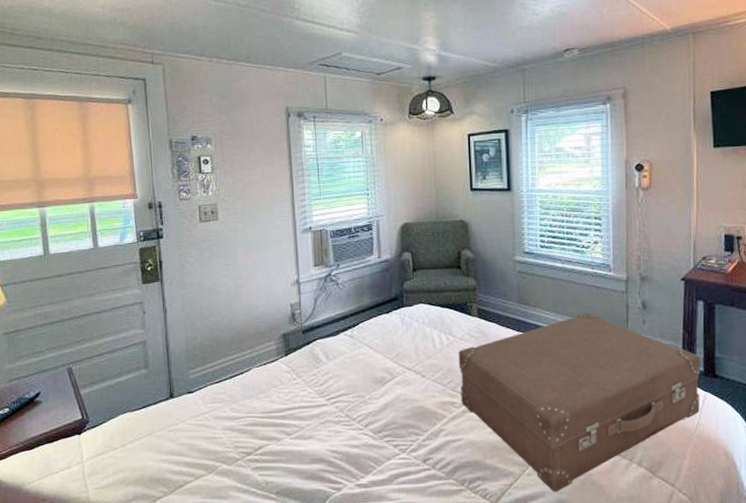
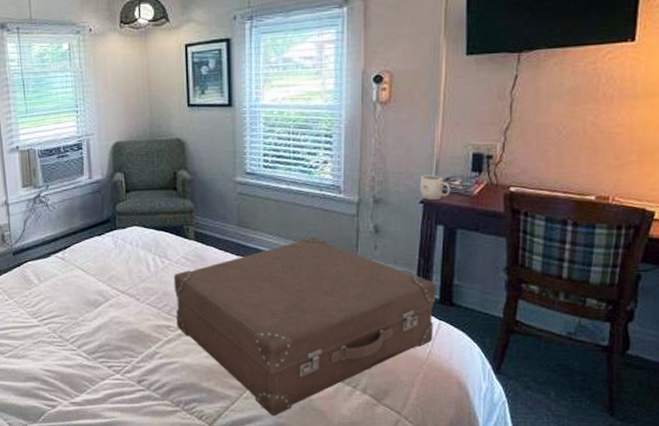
mug: none [680,254,708,278] -> present [420,174,451,201]

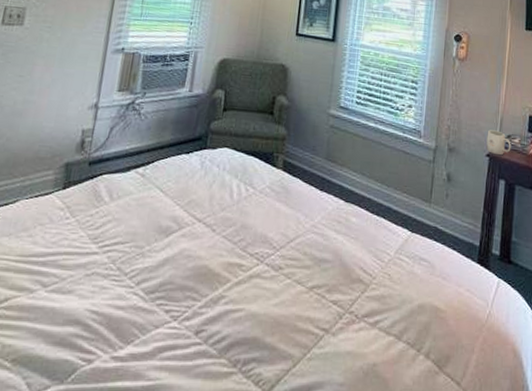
suitcase: present [173,236,436,415] -> none [249,178,497,383]

